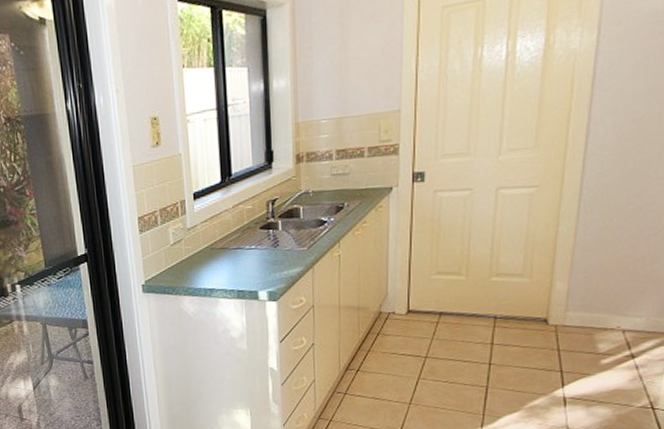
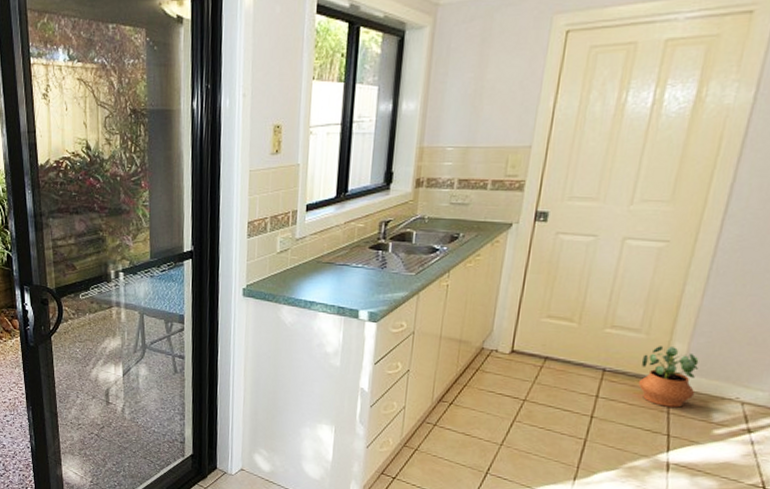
potted plant: none [528,286,581,345] -> present [638,346,699,408]

